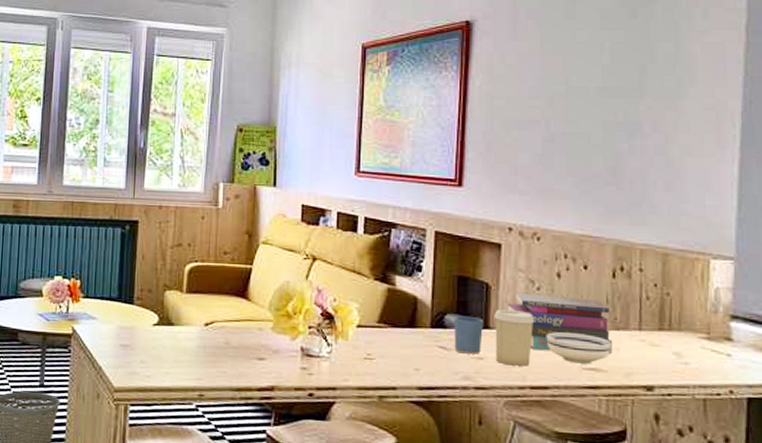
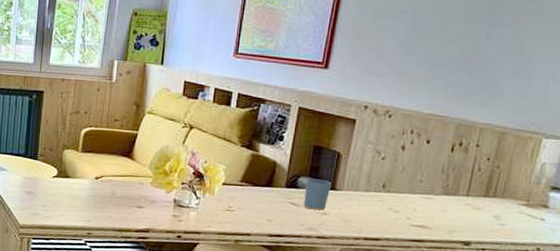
cup: present [493,309,535,366] -> none [337,174,377,222]
books: present [507,293,612,355] -> none [353,162,444,215]
bowl: present [546,332,612,364] -> none [383,195,441,222]

